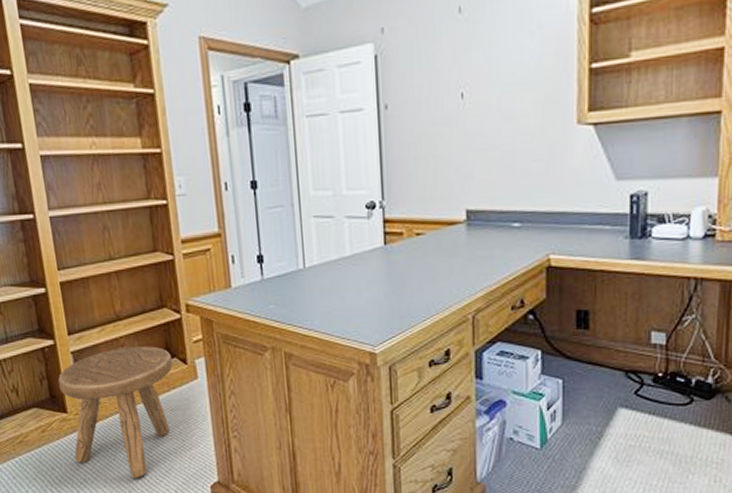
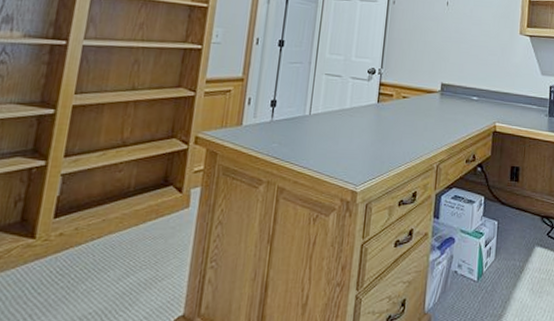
stool: present [58,346,173,478] -> none [25,172,169,312]

